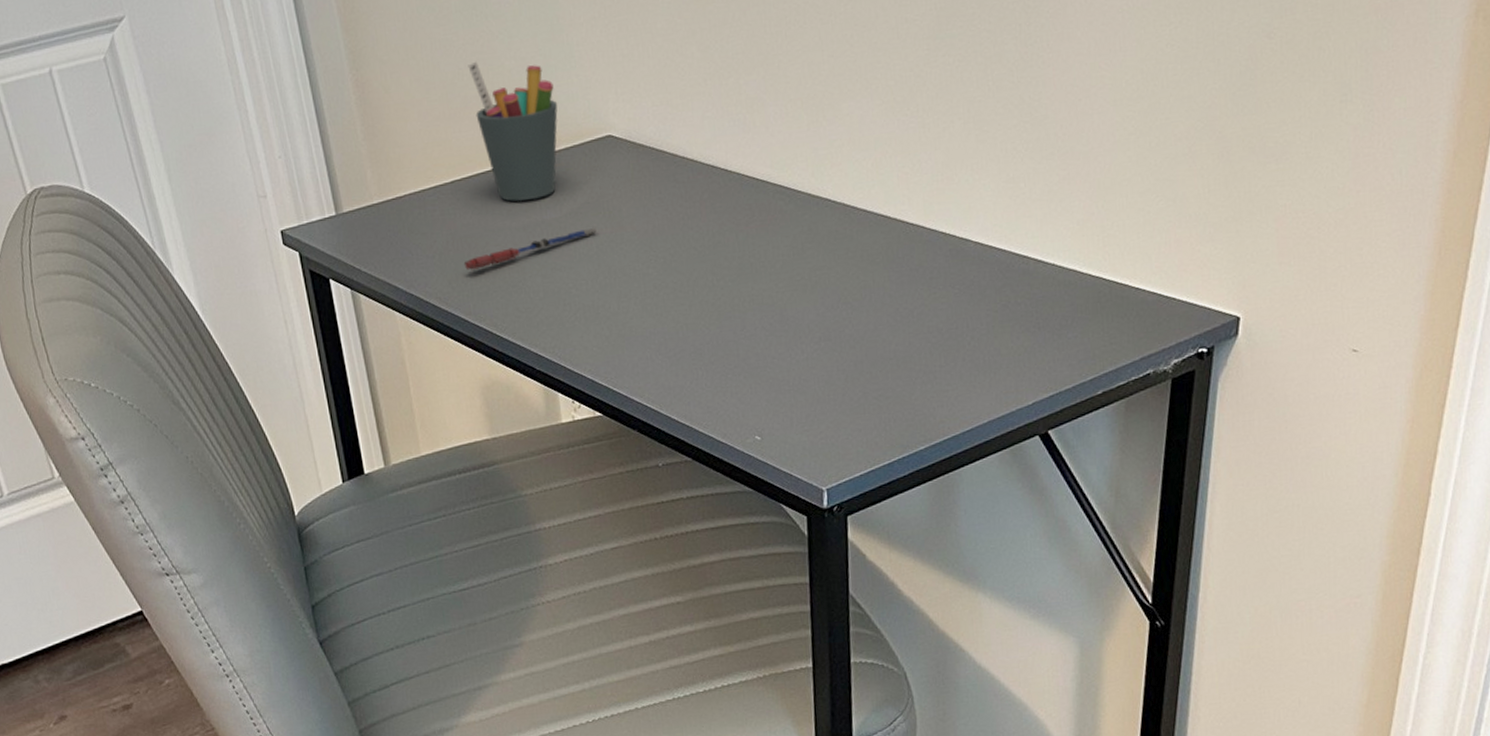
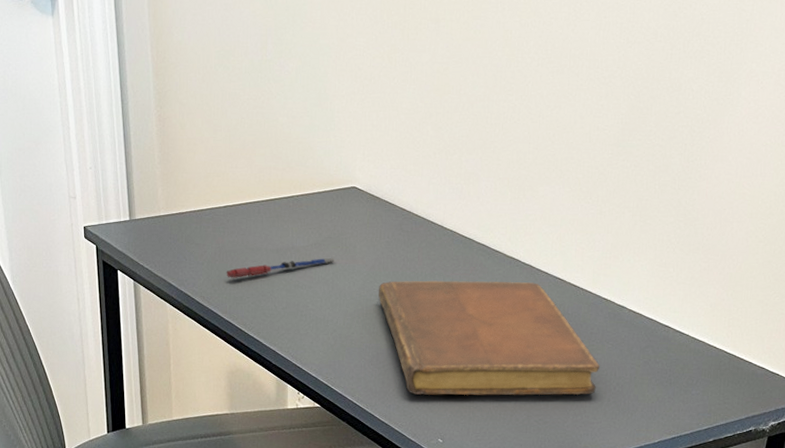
pen holder: present [468,61,558,202] -> none [249,113,317,230]
notebook: none [656,224,947,385] -> present [378,280,600,396]

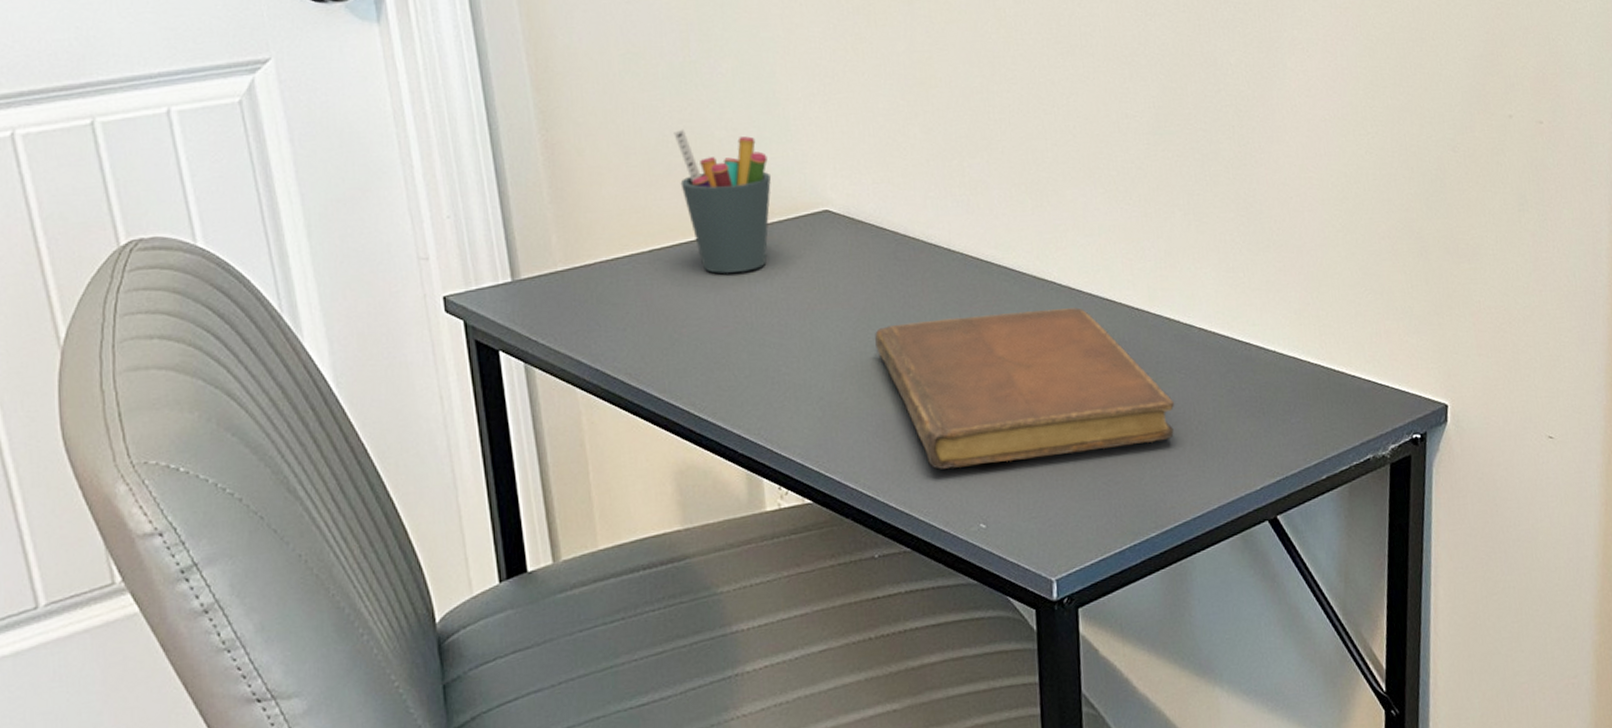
pen: present [226,257,335,278] -> none [659,303,812,345]
pen holder: none [249,113,317,230] -> present [673,129,772,274]

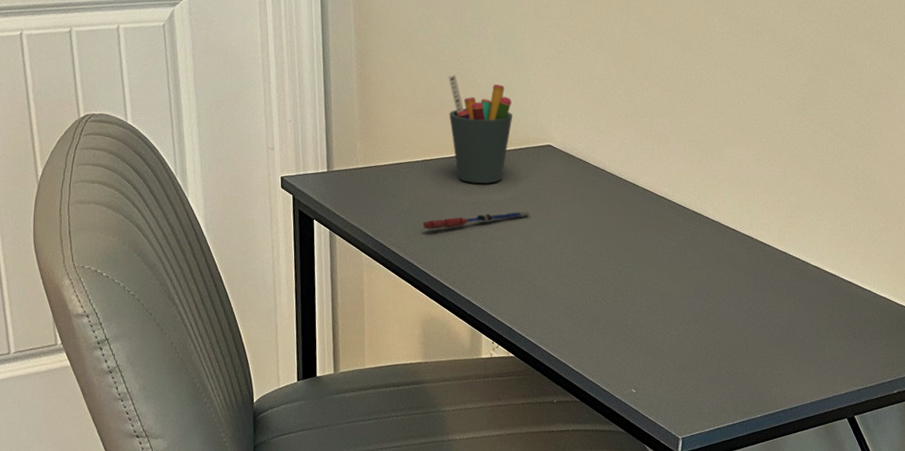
pen: none [659,303,812,345] -> present [422,211,531,230]
notebook: present [875,308,1174,470] -> none [573,235,787,347]

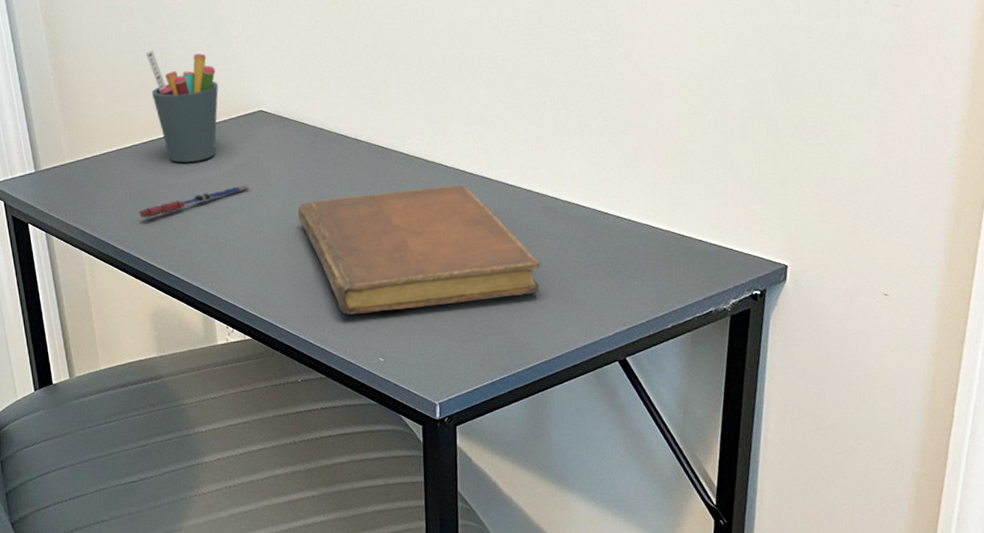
notebook: none [573,235,787,347] -> present [298,185,540,315]

